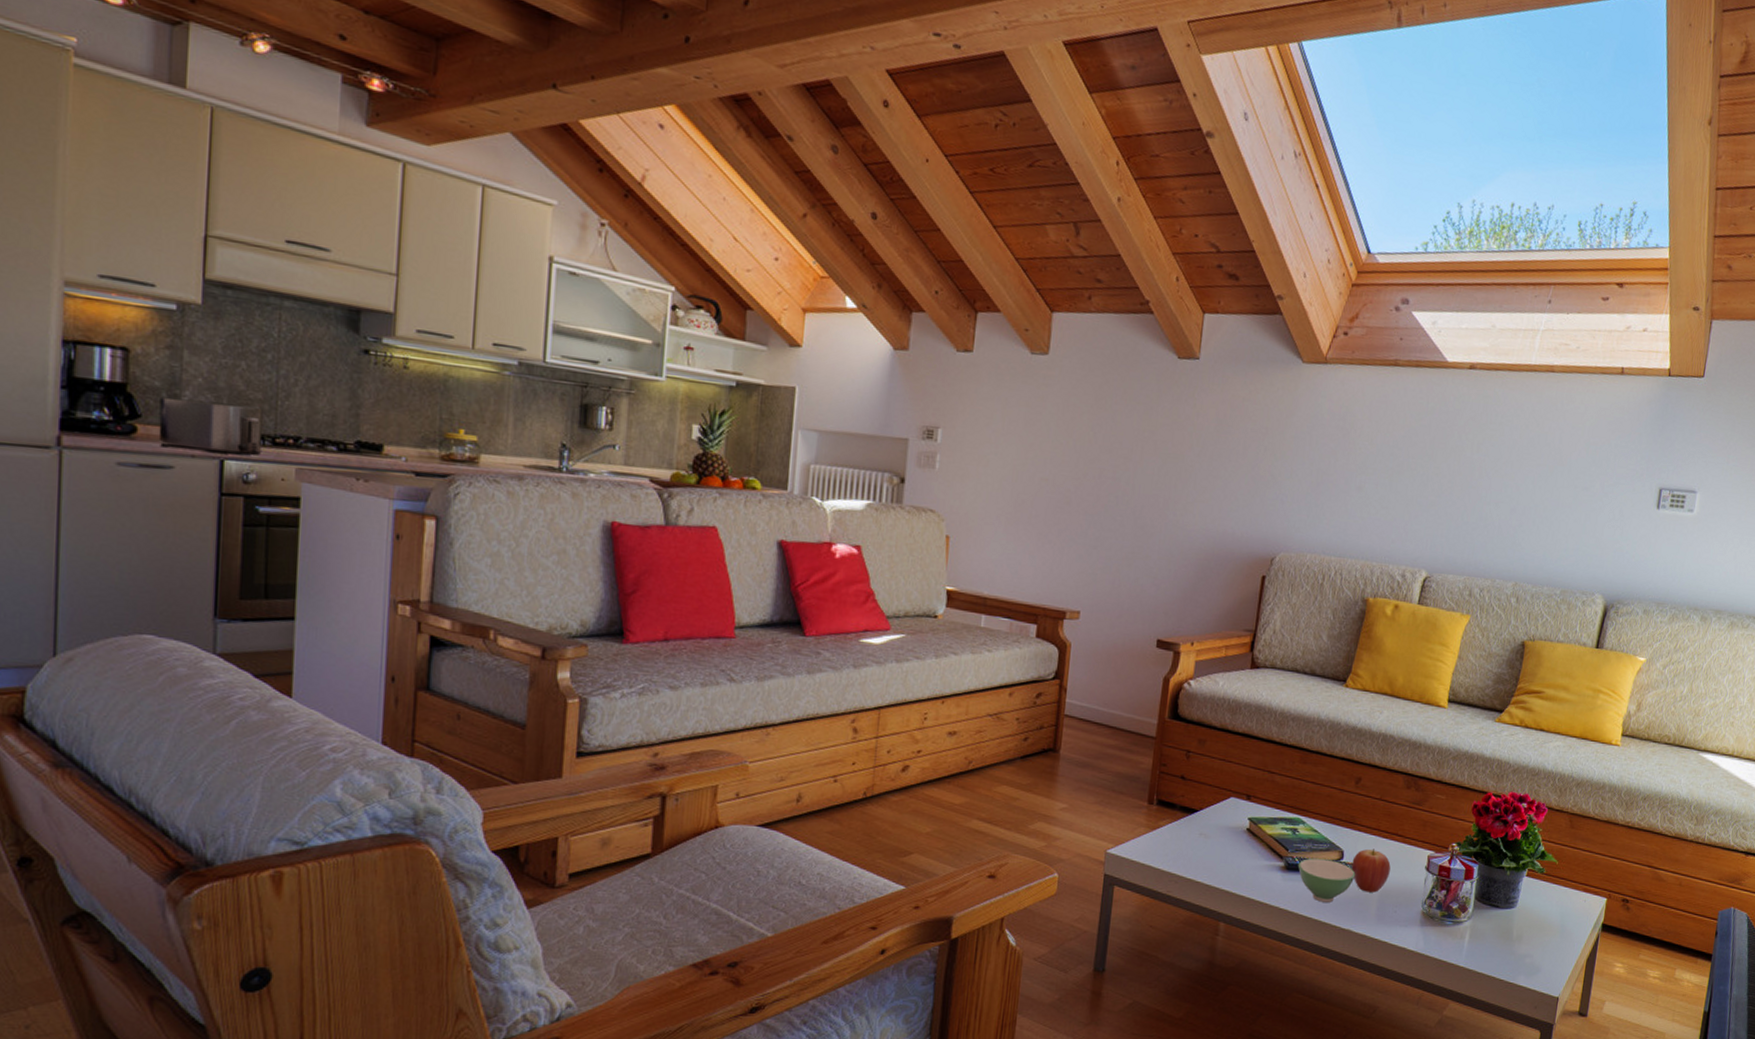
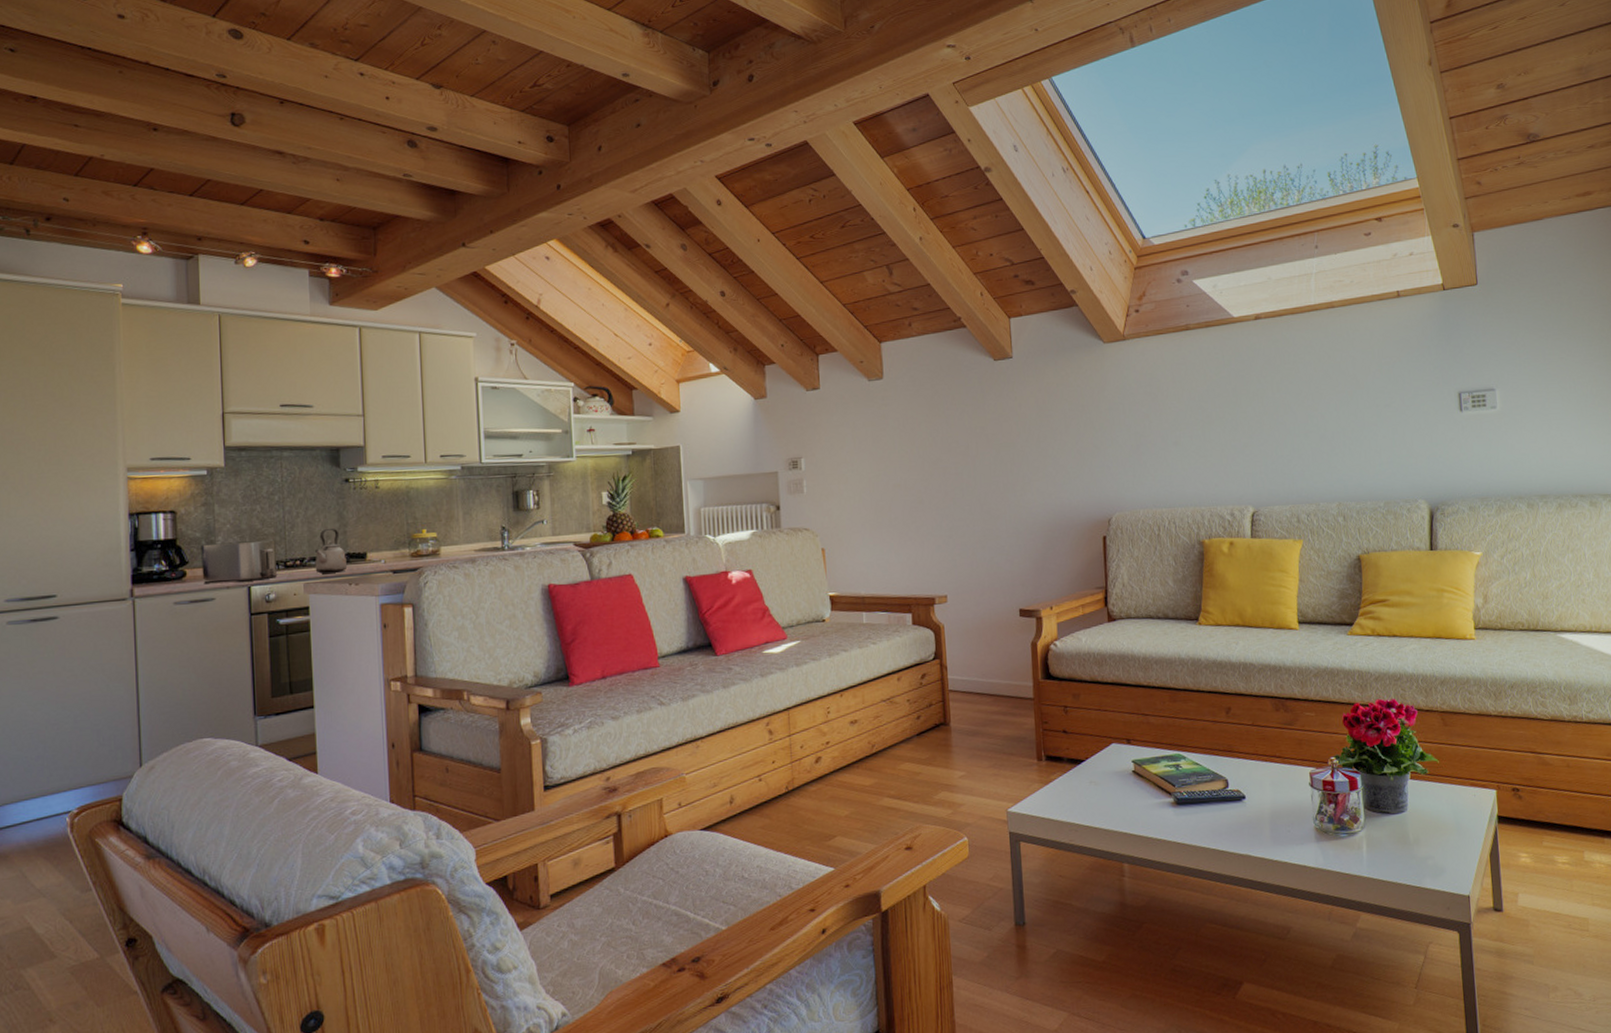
kettle: none [313,406,357,463] -> present [315,529,348,574]
bowl: present [1297,858,1356,902] -> none [1186,789,1244,832]
fruit: present [1351,849,1391,893] -> none [1237,773,1276,816]

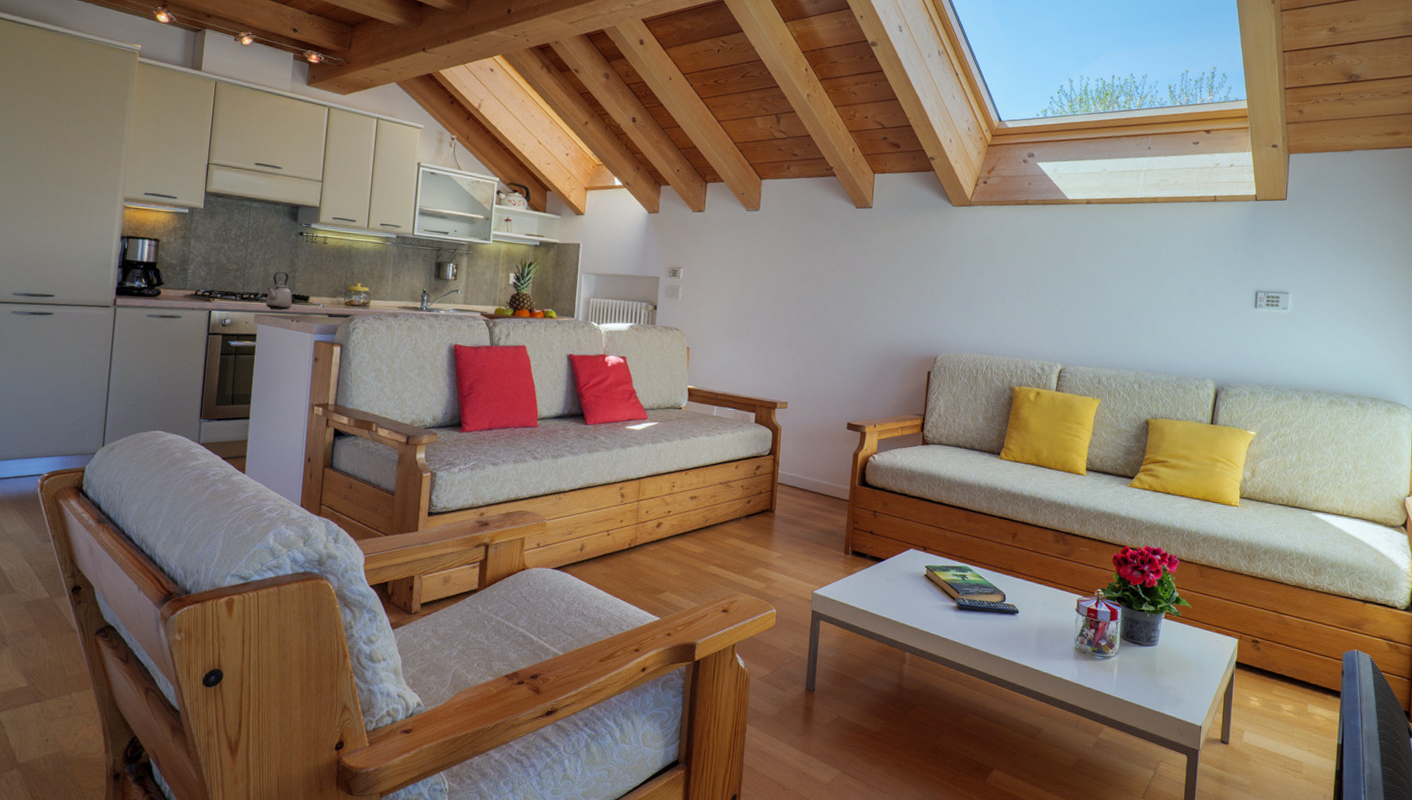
toaster: present [201,539,277,584] -> none [173,270,236,307]

